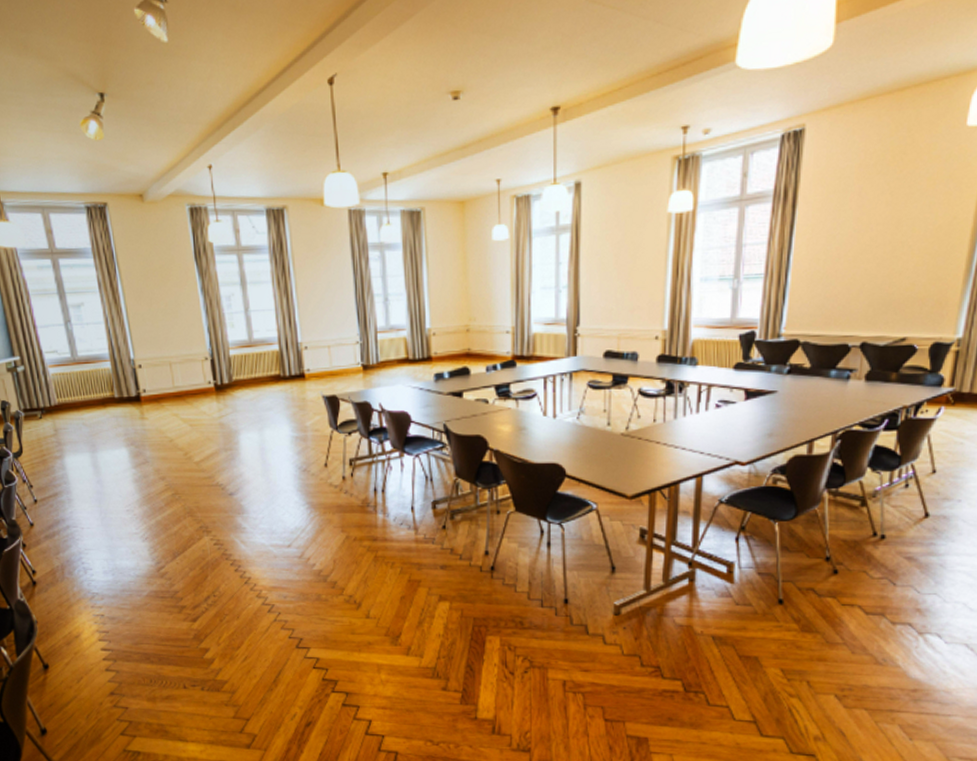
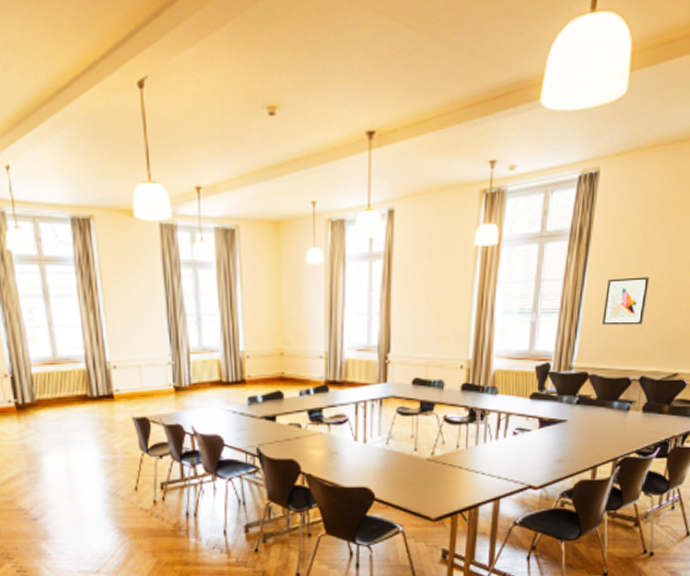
wall art: none [813,235,868,289] -> present [601,277,650,325]

